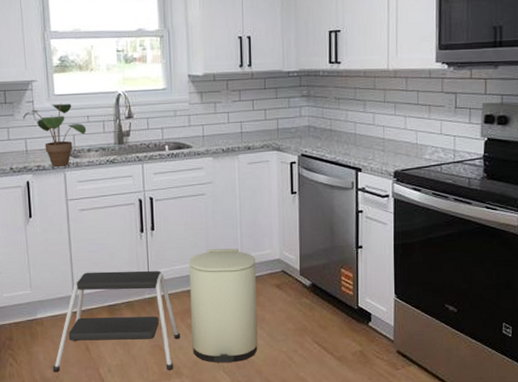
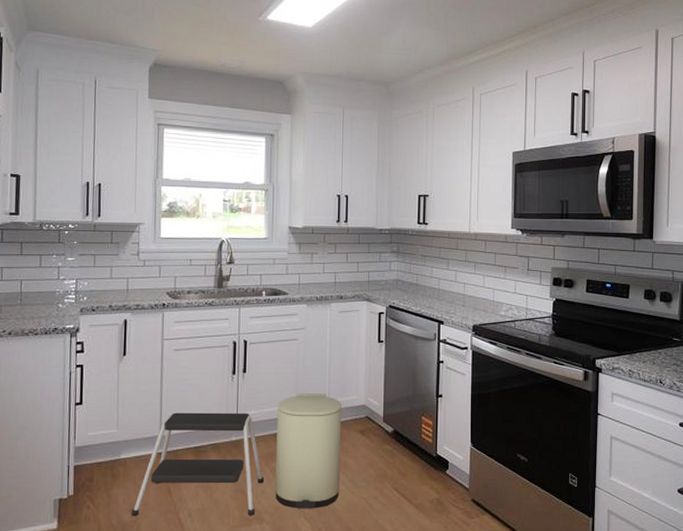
potted plant: present [23,103,87,168] -> none [128,246,188,308]

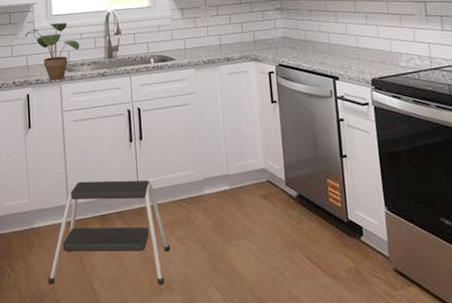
potted plant: none [128,246,188,308] -> present [25,22,80,81]
pedal bin: present [275,393,342,509] -> none [176,158,248,278]

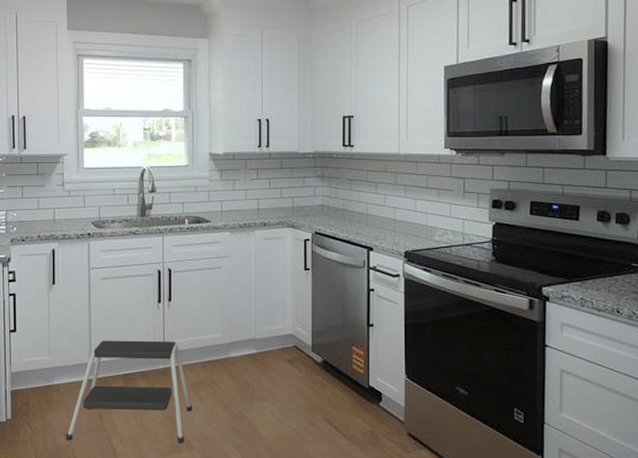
potted plant: present [25,22,80,81] -> none [53,176,112,237]

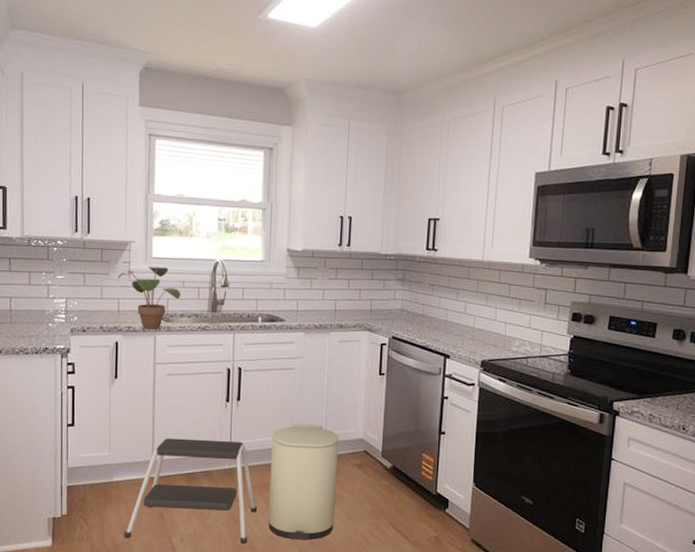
potted plant: none [53,176,112,237] -> present [118,266,181,330]
pedal bin: none [204,322,269,438] -> present [268,424,340,540]

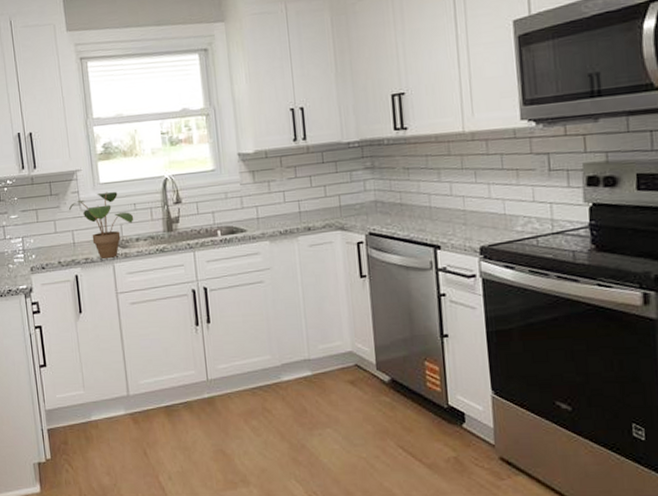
step stool: present [123,438,257,544] -> none [109,366,245,480]
pedal bin: present [268,424,340,540] -> none [250,341,333,471]

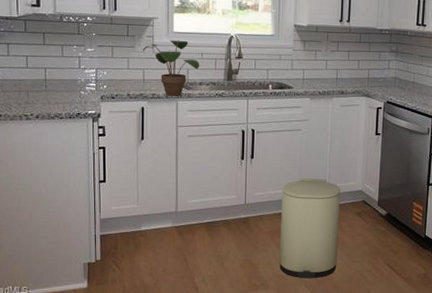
pedal bin: none [250,341,333,471] -> present [279,178,341,279]

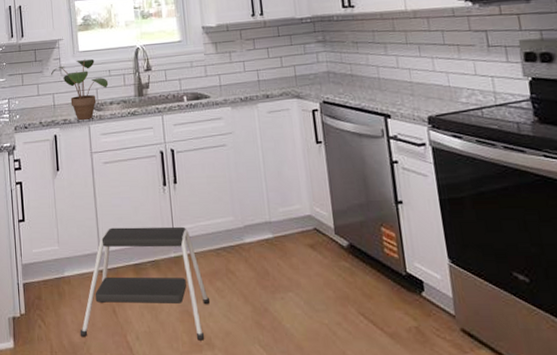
step stool: none [152,191,269,282] -> present [79,226,209,341]
pedal bin: present [279,178,341,279] -> none [214,203,295,335]

